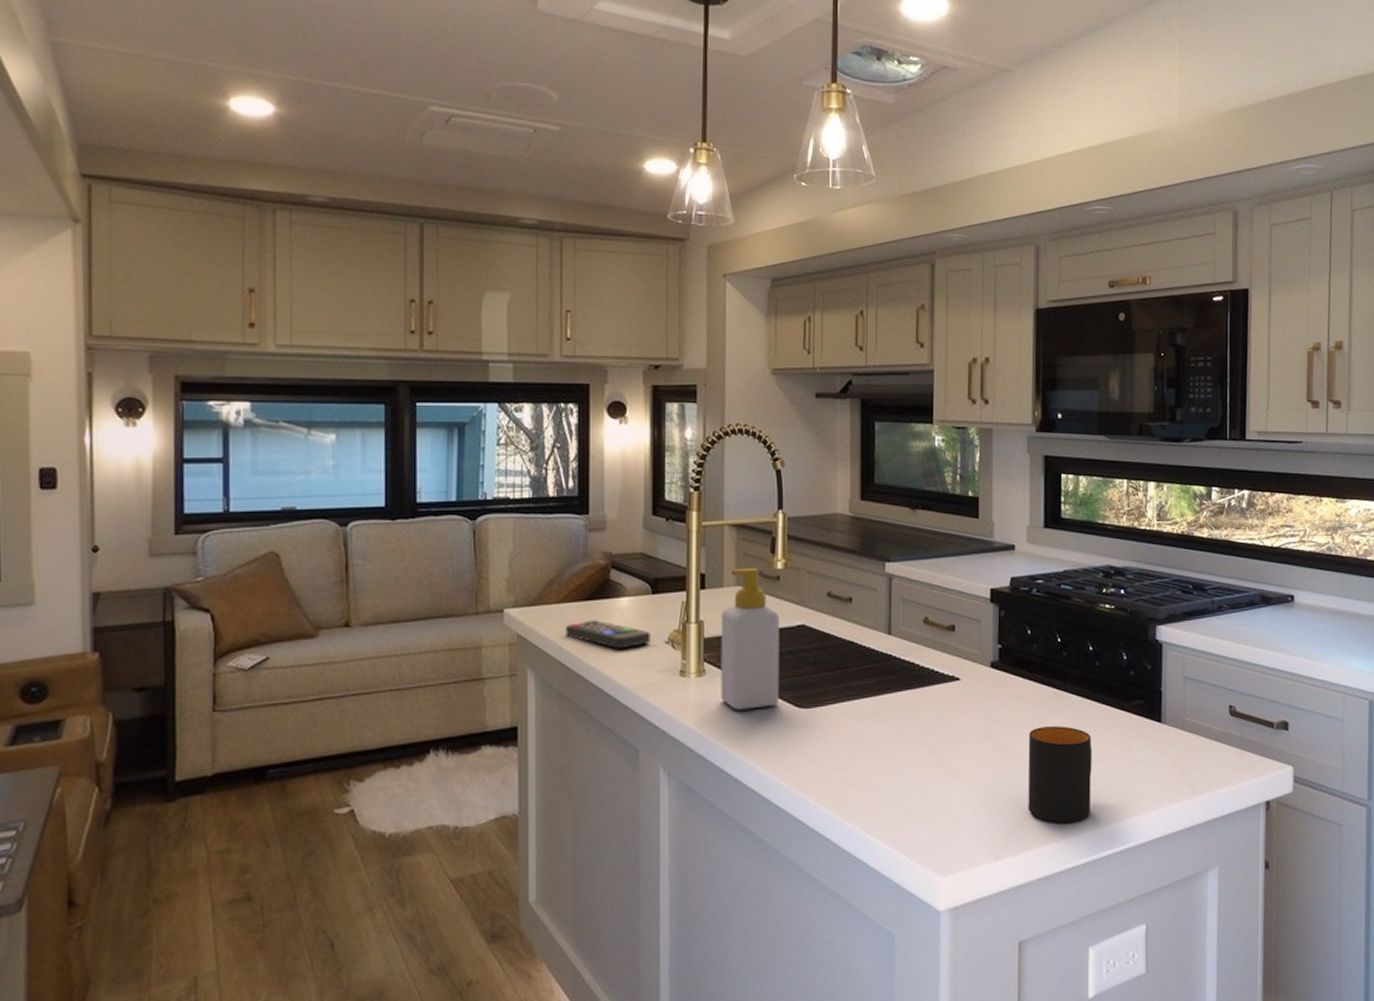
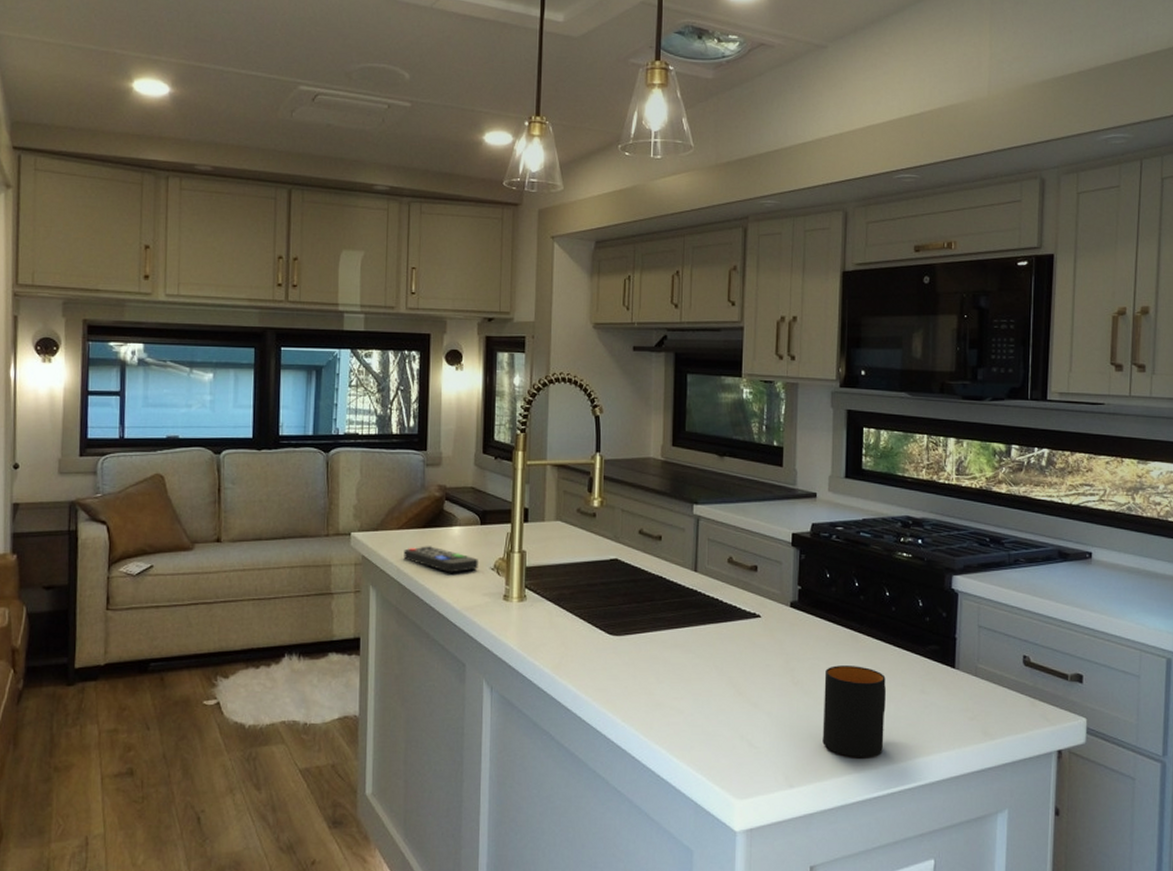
soap bottle: present [721,567,780,710] -> none [540,504,594,634]

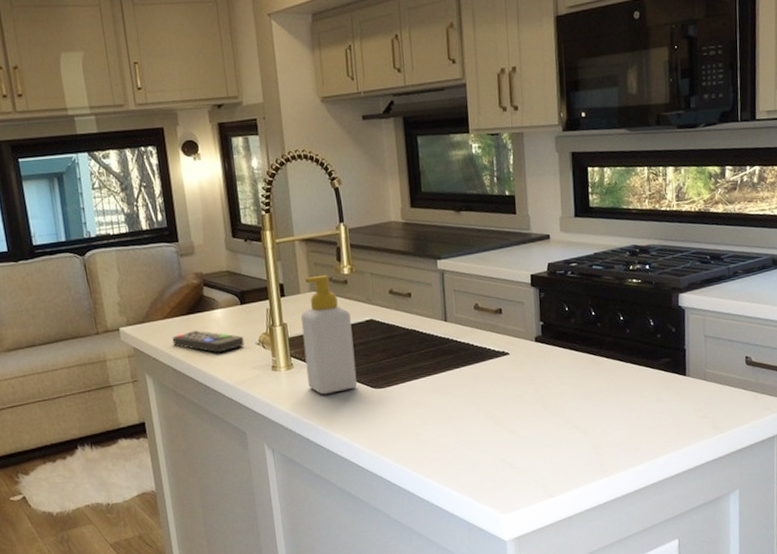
soap bottle: none [540,504,594,634] -> present [300,274,358,395]
mug: present [822,665,886,757] -> none [571,385,628,465]

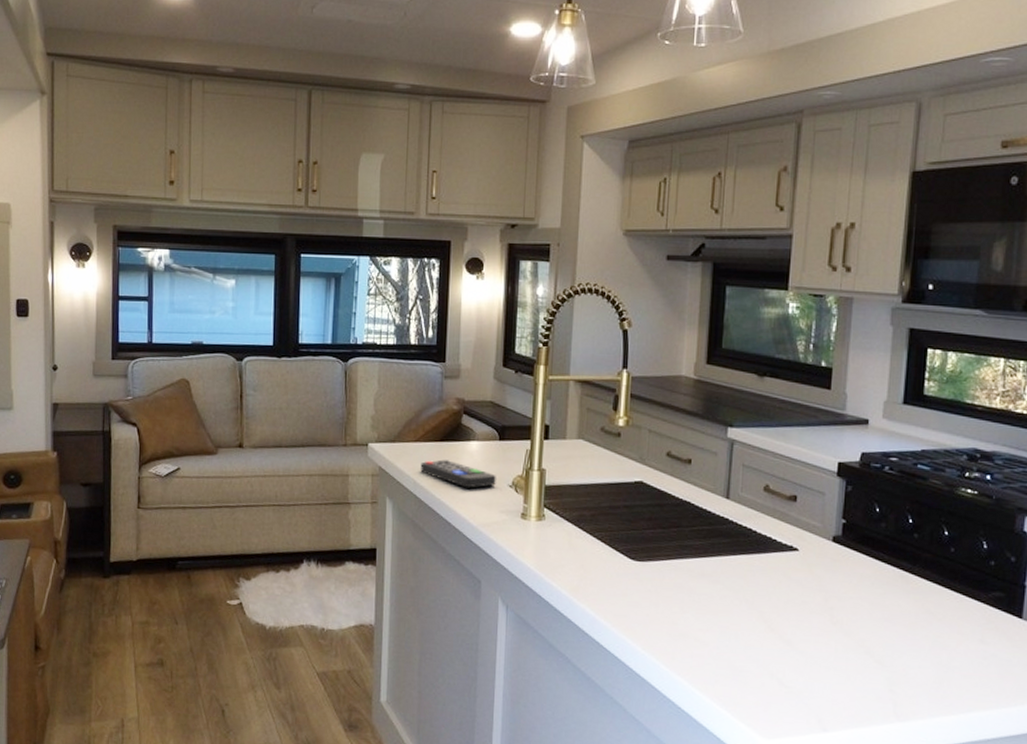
soap bottle: present [300,274,358,395] -> none [558,422,618,556]

